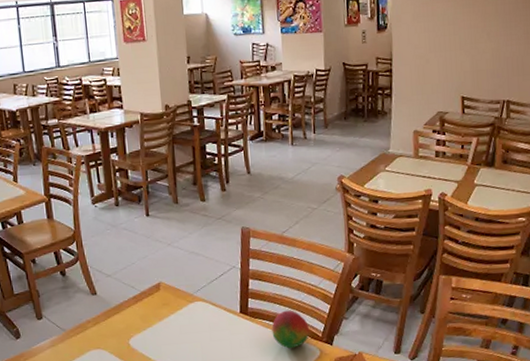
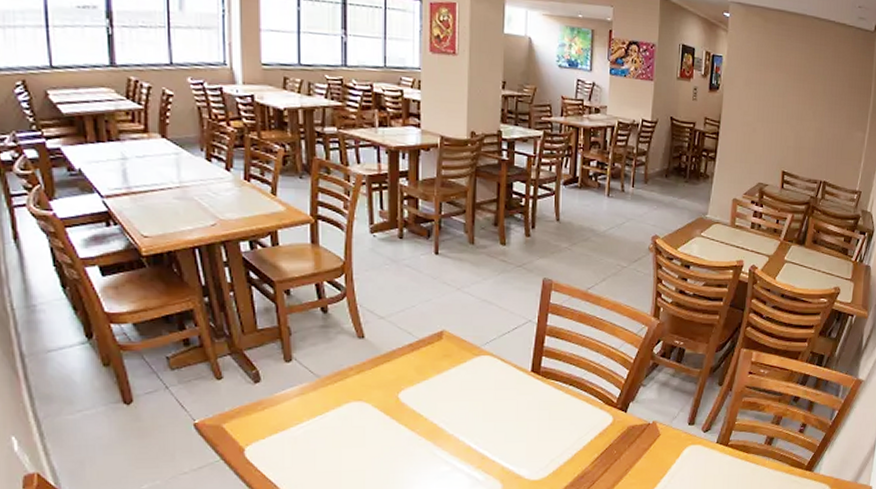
fruit: present [272,310,310,349] -> none [564,372,605,414]

